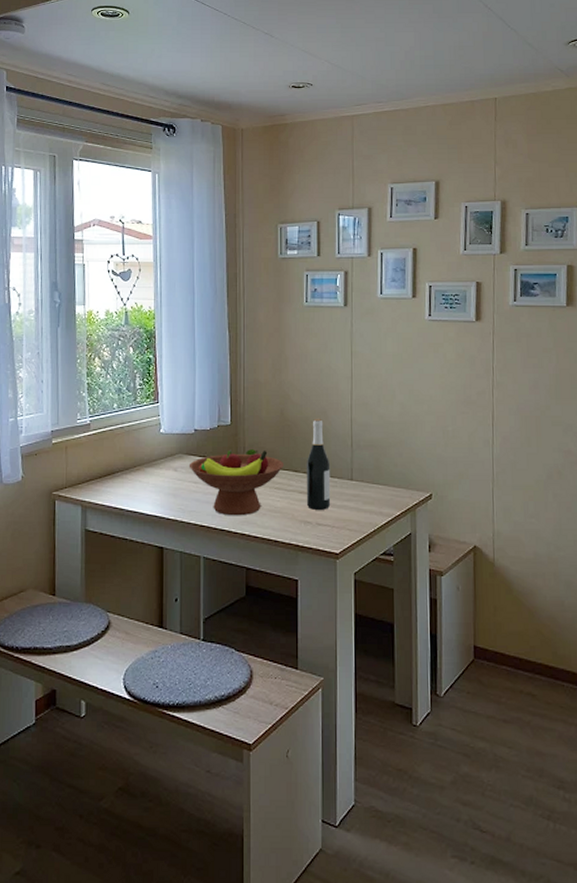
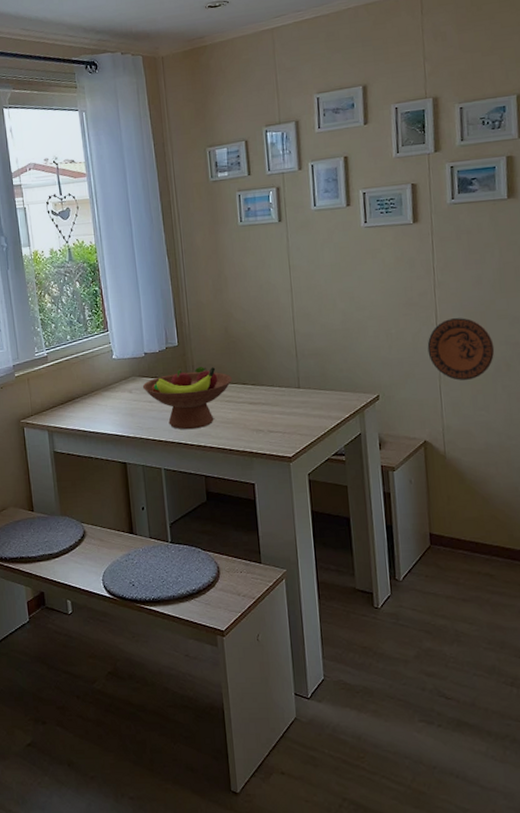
wine bottle: present [306,418,331,510] -> none [253,332,281,419]
decorative plate: none [482,420,548,485] -> present [427,317,495,381]

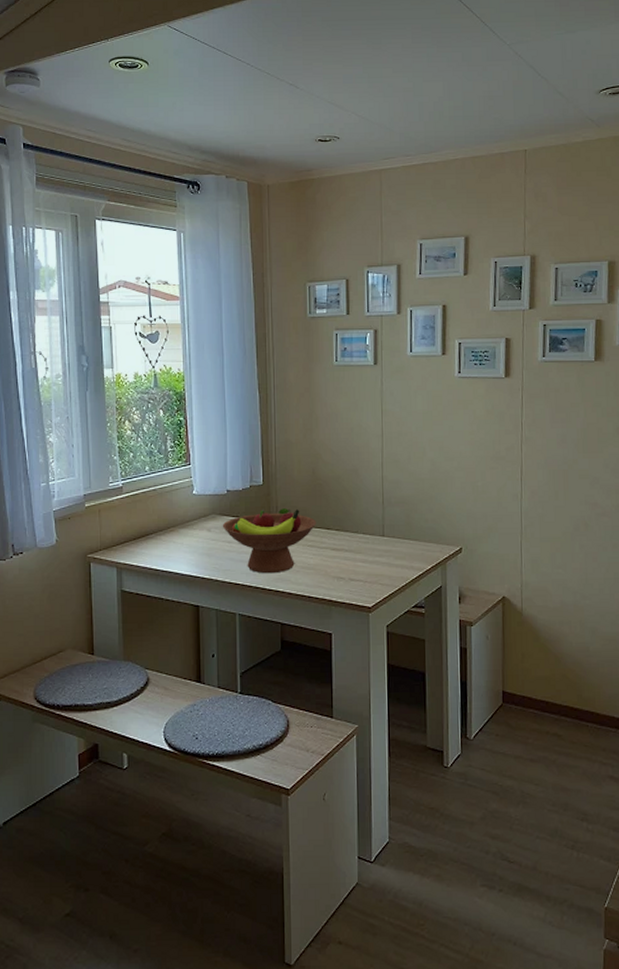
decorative plate: present [427,317,495,381] -> none [511,474,575,537]

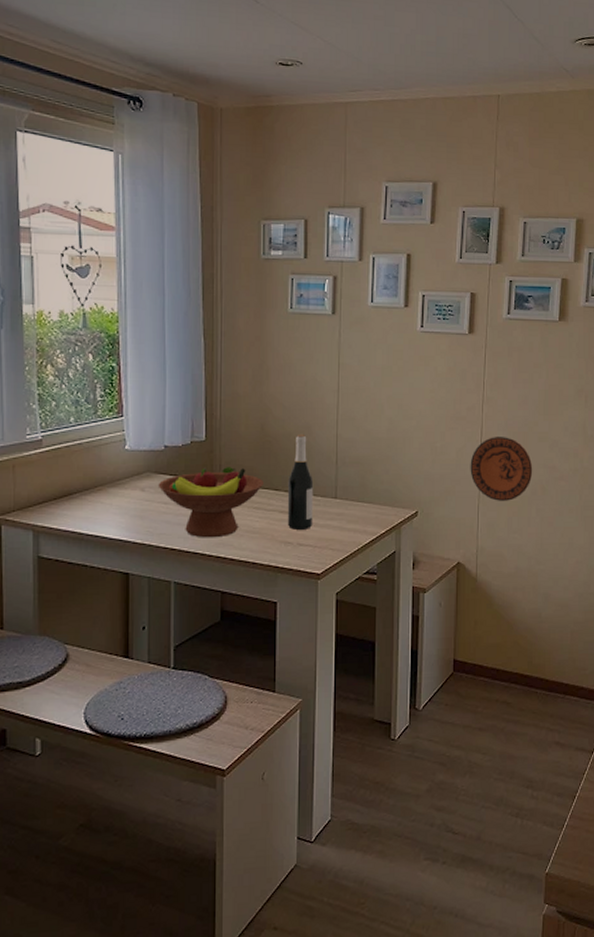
wine bottle: none [338,476,363,566] -> present [287,433,314,530]
decorative plate: none [511,474,575,537] -> present [470,435,533,501]

